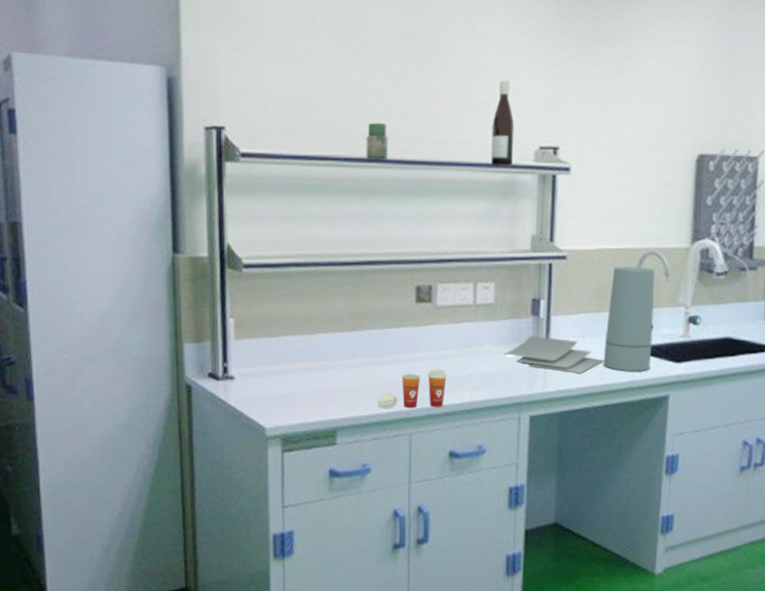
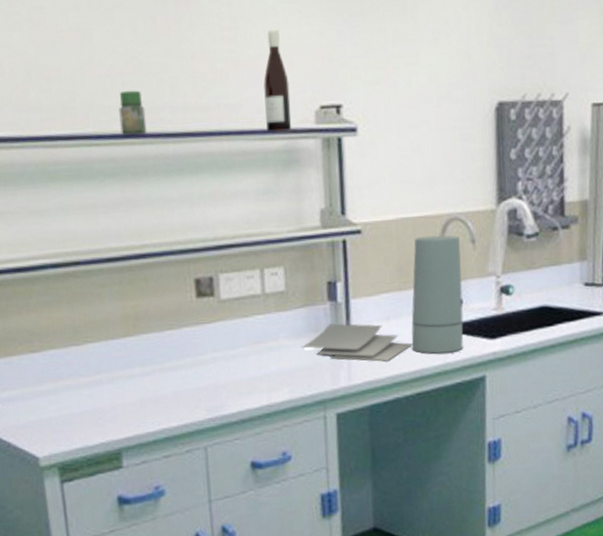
beverage cup: present [377,369,448,410] -> none [164,371,241,423]

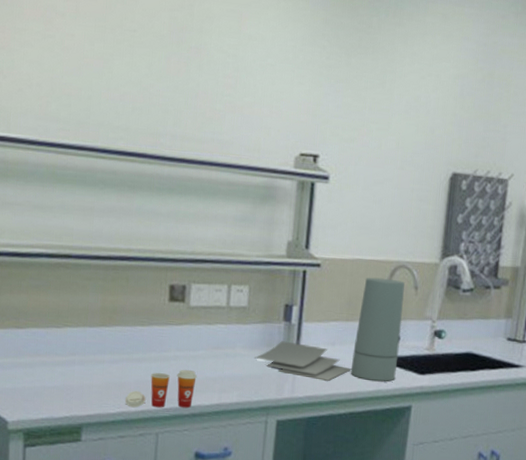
jar: present [119,90,147,136] -> none [125,115,149,155]
beverage cup: none [164,371,241,423] -> present [124,369,198,409]
bottle: present [263,29,292,132] -> none [251,83,277,171]

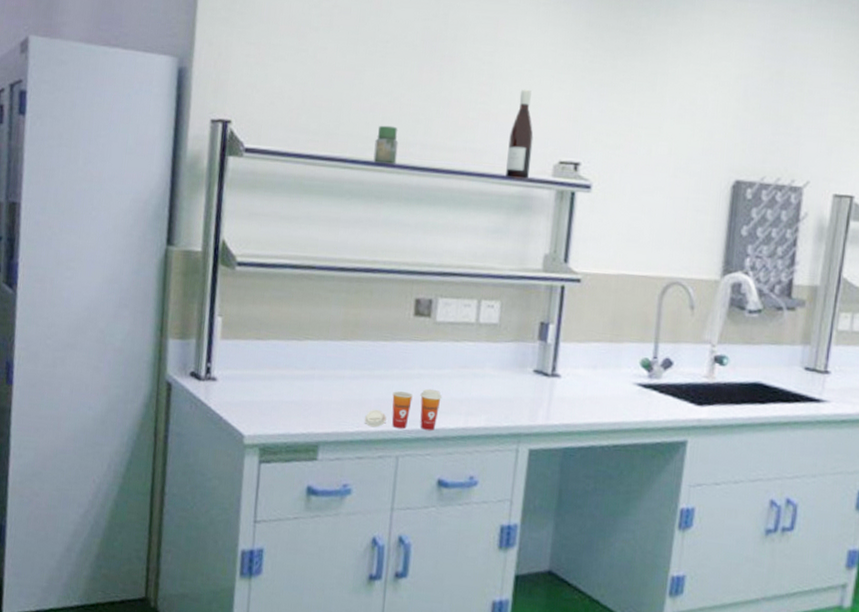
jar: none [125,115,149,155] -> present [373,125,399,165]
bottle: none [251,83,277,171] -> present [506,89,534,180]
papers: present [254,341,352,381] -> none [504,362,616,408]
canister: present [350,277,405,381] -> none [614,294,678,412]

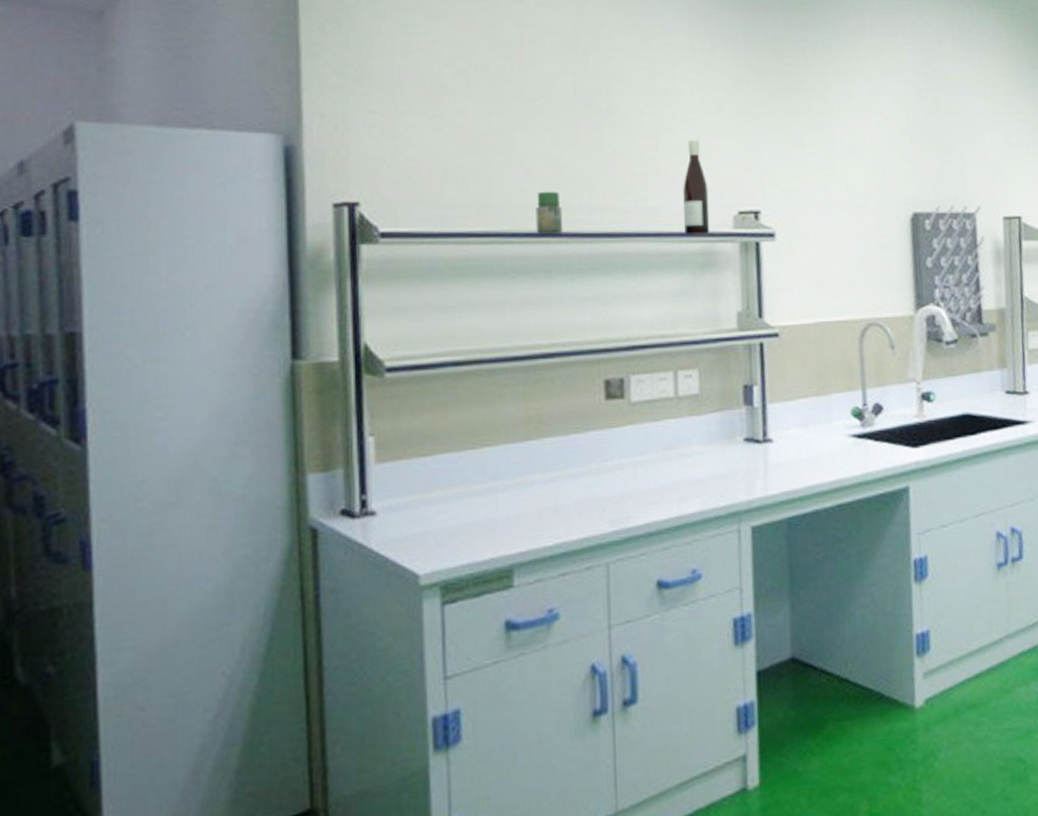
beverage cup: present [364,388,443,432] -> none [563,478,650,536]

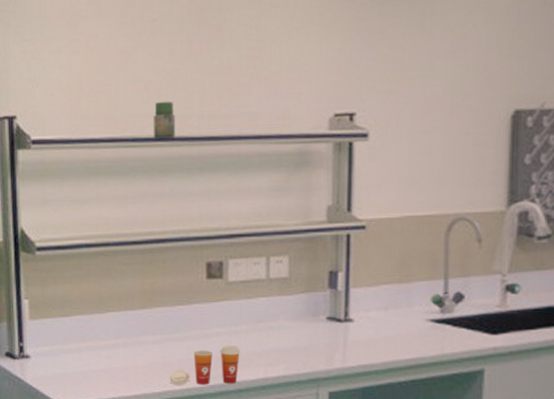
beverage cup: none [563,478,650,536] -> present [169,345,241,386]
bottle: present [683,139,710,235] -> none [283,47,307,137]

